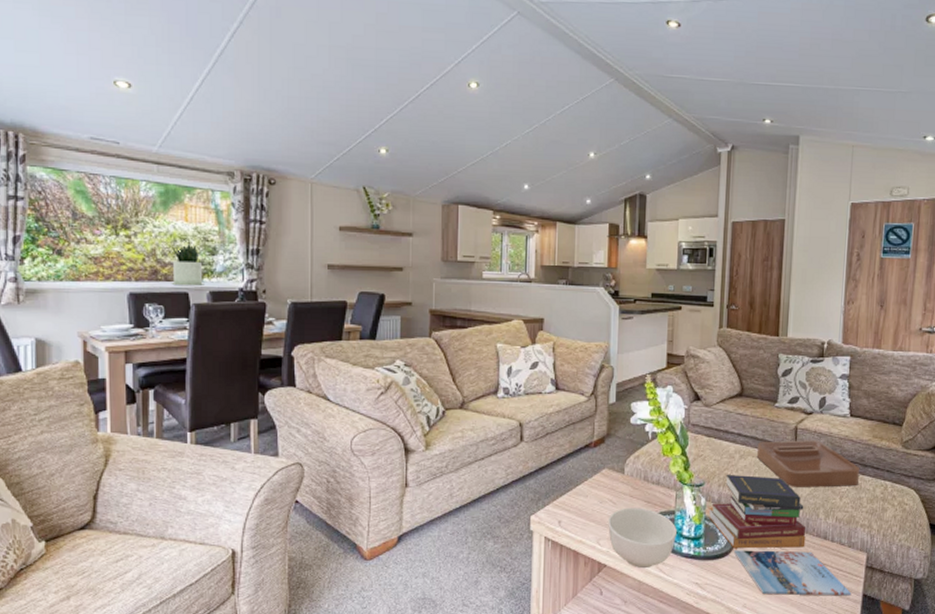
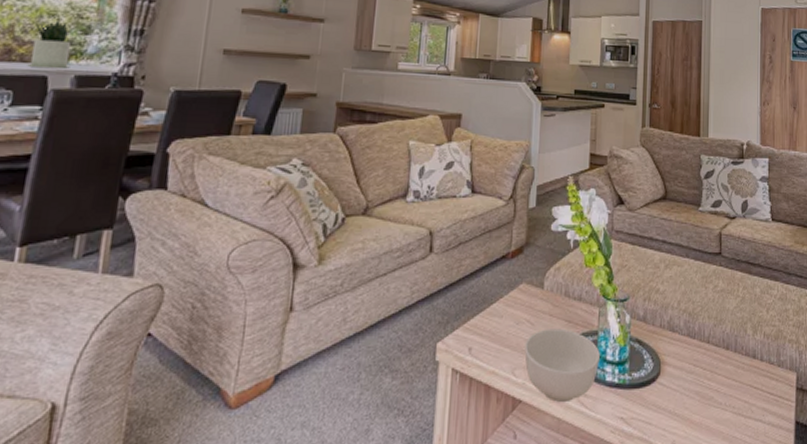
books: present [708,474,806,549] -> none [633,286,735,374]
magazine: present [733,550,852,596] -> none [660,373,784,427]
decorative tray: present [756,440,860,487] -> none [682,247,785,300]

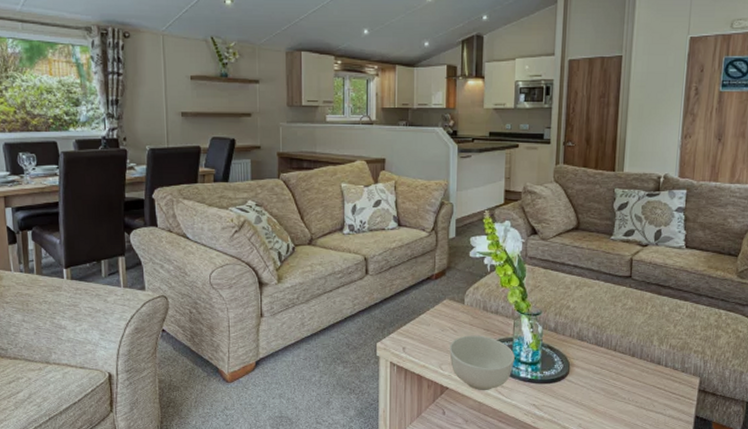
planter: present [27,20,70,70] -> none [39,96,71,136]

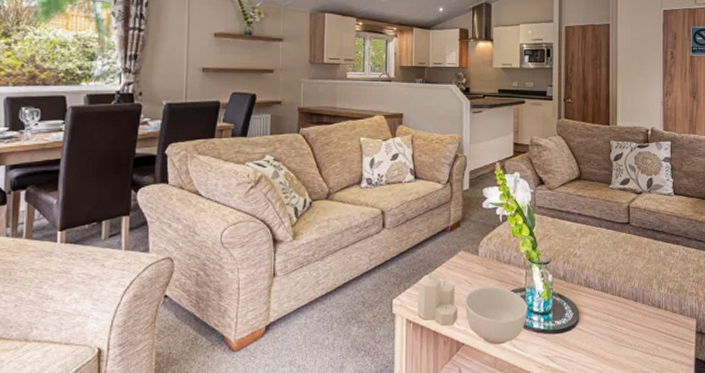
candle: none [401,318,442,370] -> present [417,272,458,326]

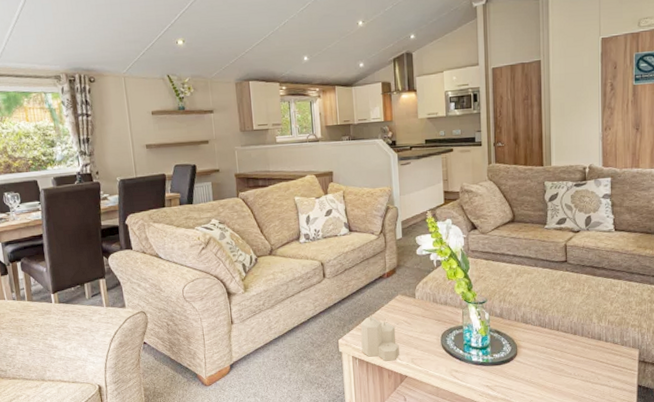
bowl: present [465,286,528,345] -> none [405,325,466,377]

